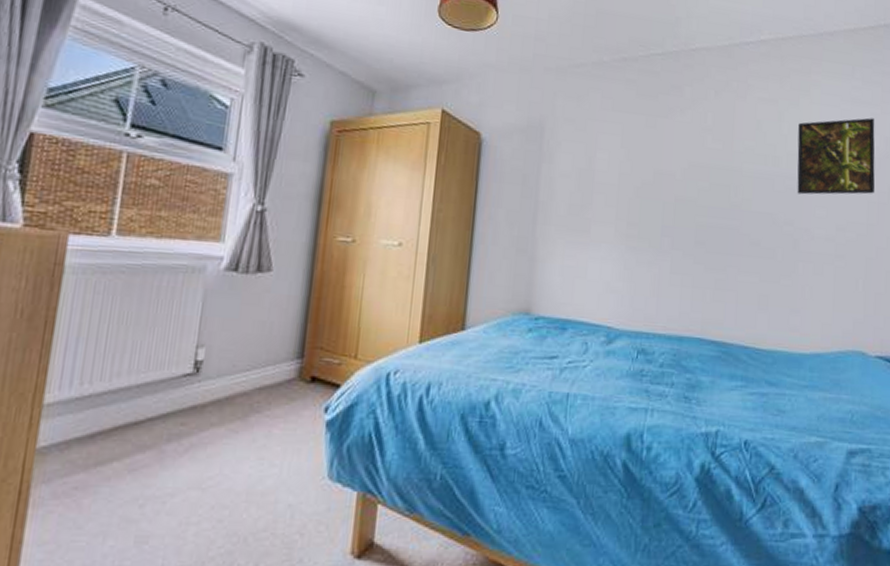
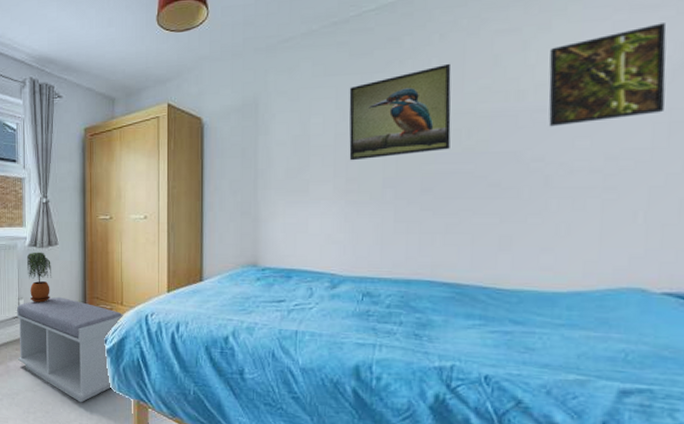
bench: none [182,345,356,502] -> present [17,296,123,403]
potted plant: none [216,279,258,353] -> present [26,252,52,303]
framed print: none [631,120,724,205] -> present [349,63,452,161]

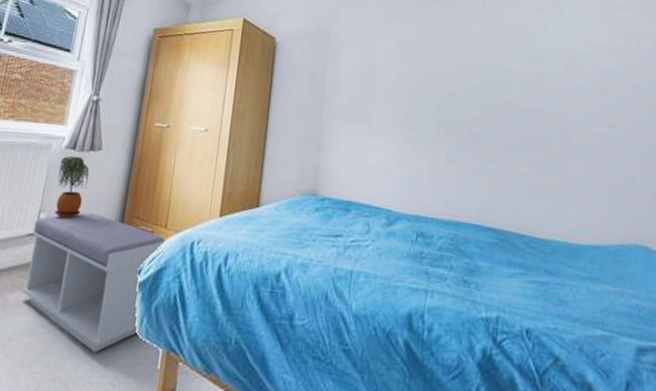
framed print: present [349,63,452,161] -> none [408,25,492,101]
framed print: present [548,23,667,127] -> none [564,22,646,93]

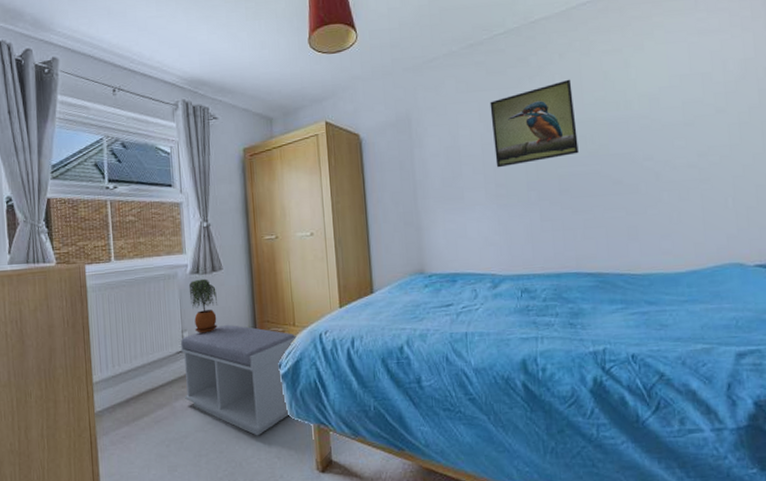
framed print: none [408,25,492,101] -> present [490,79,579,168]

